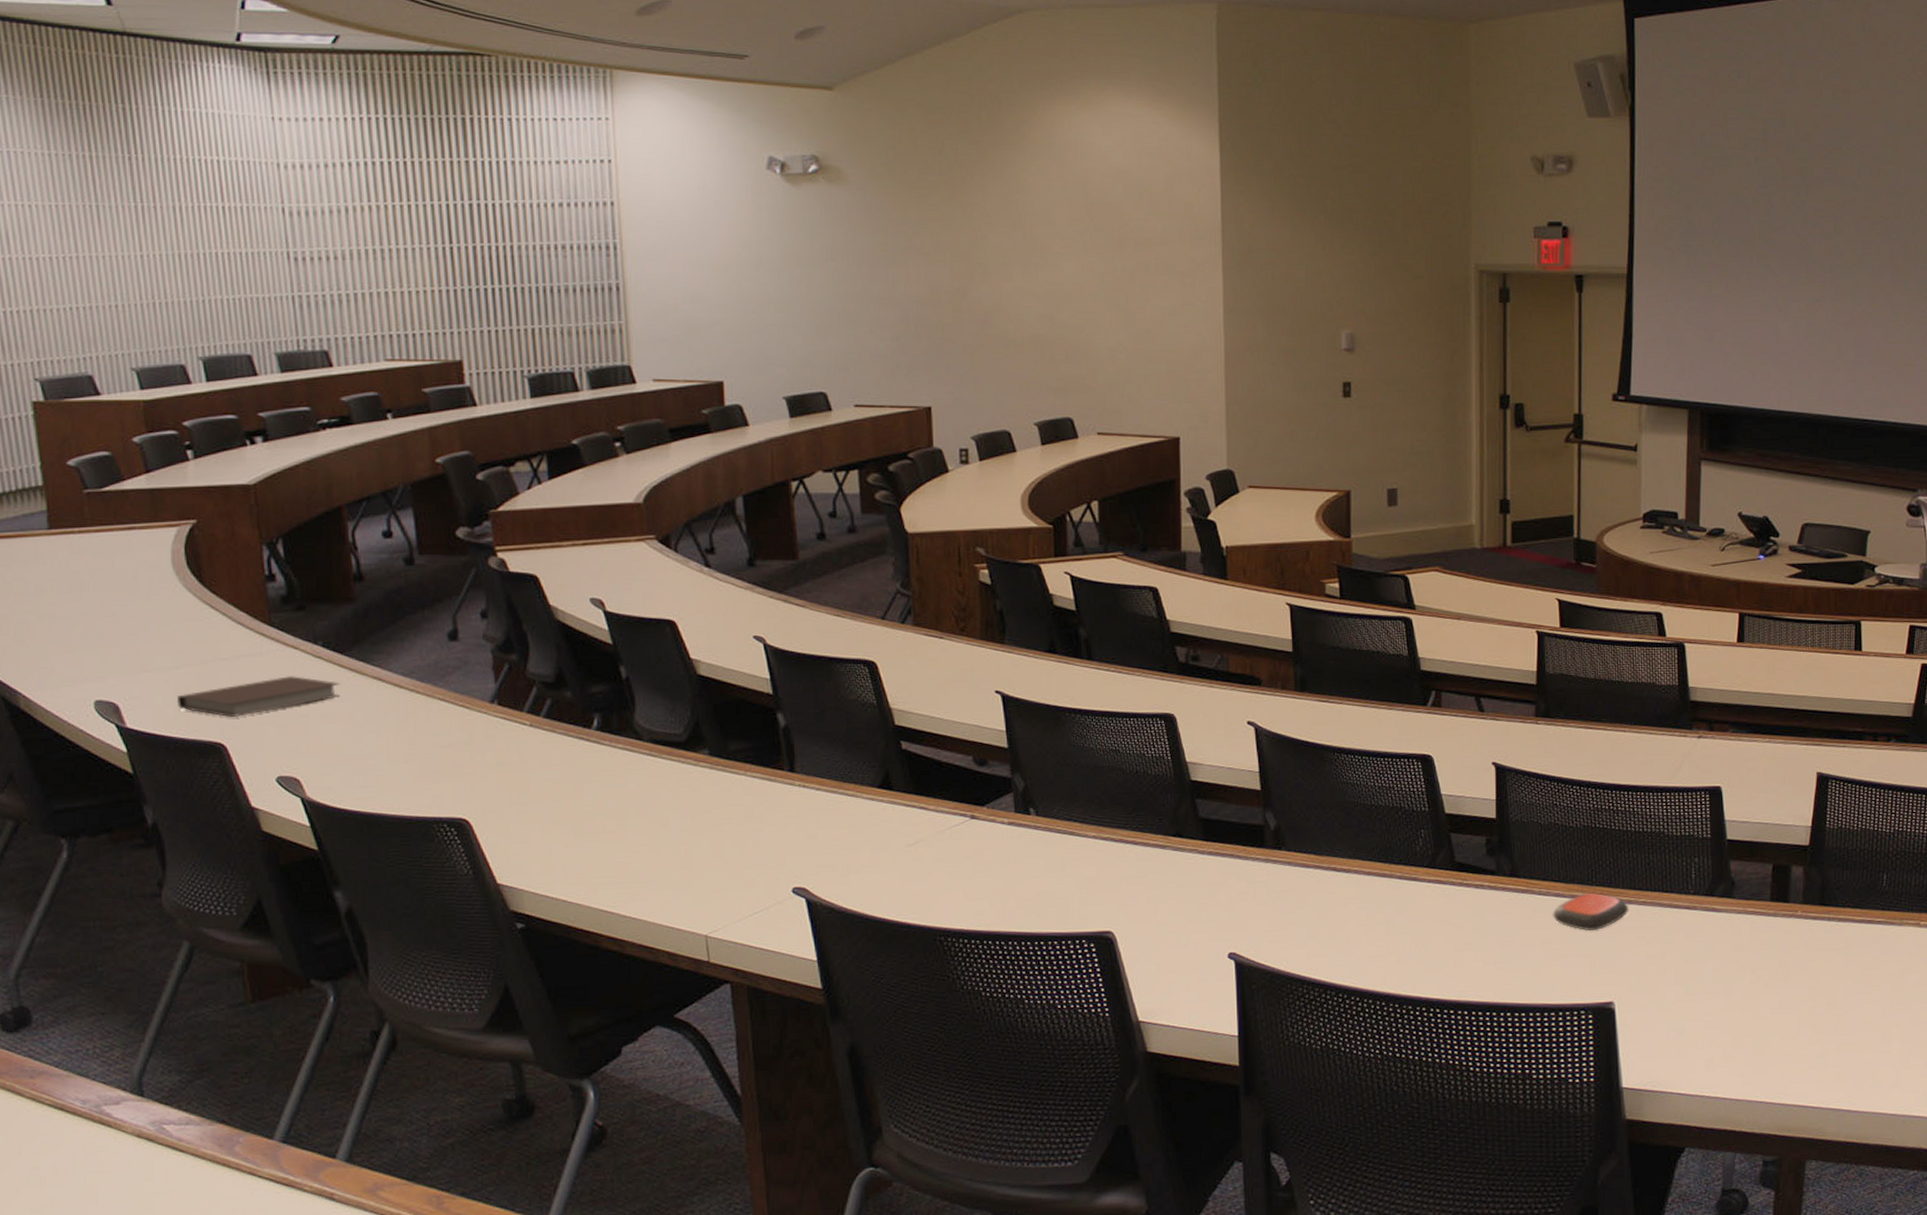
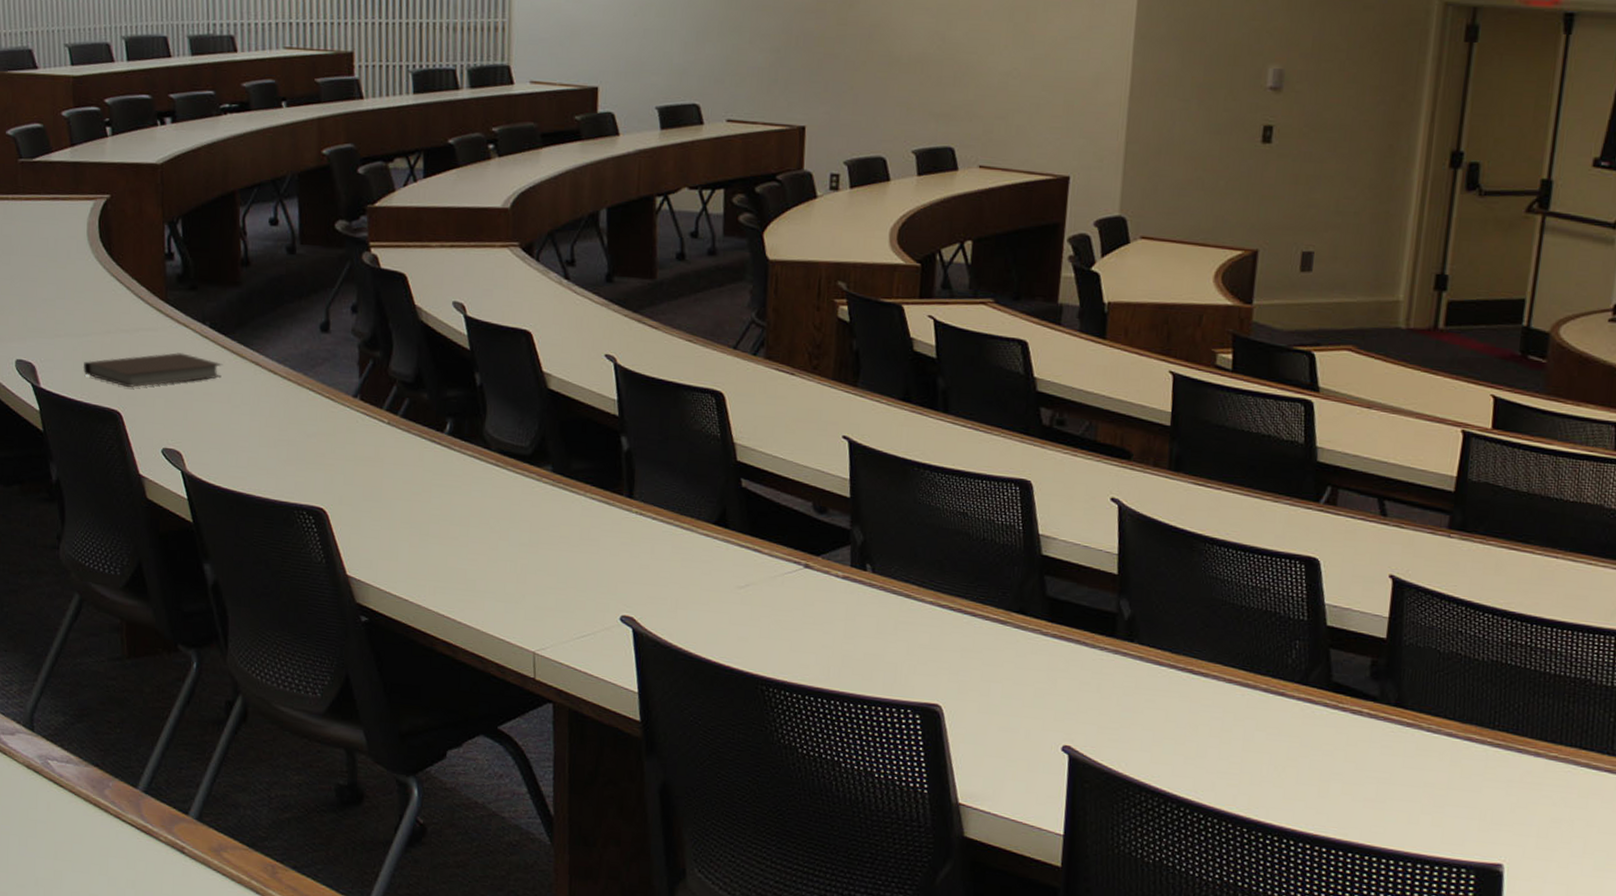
remote control: present [1553,892,1629,931] -> none [1441,736,1536,782]

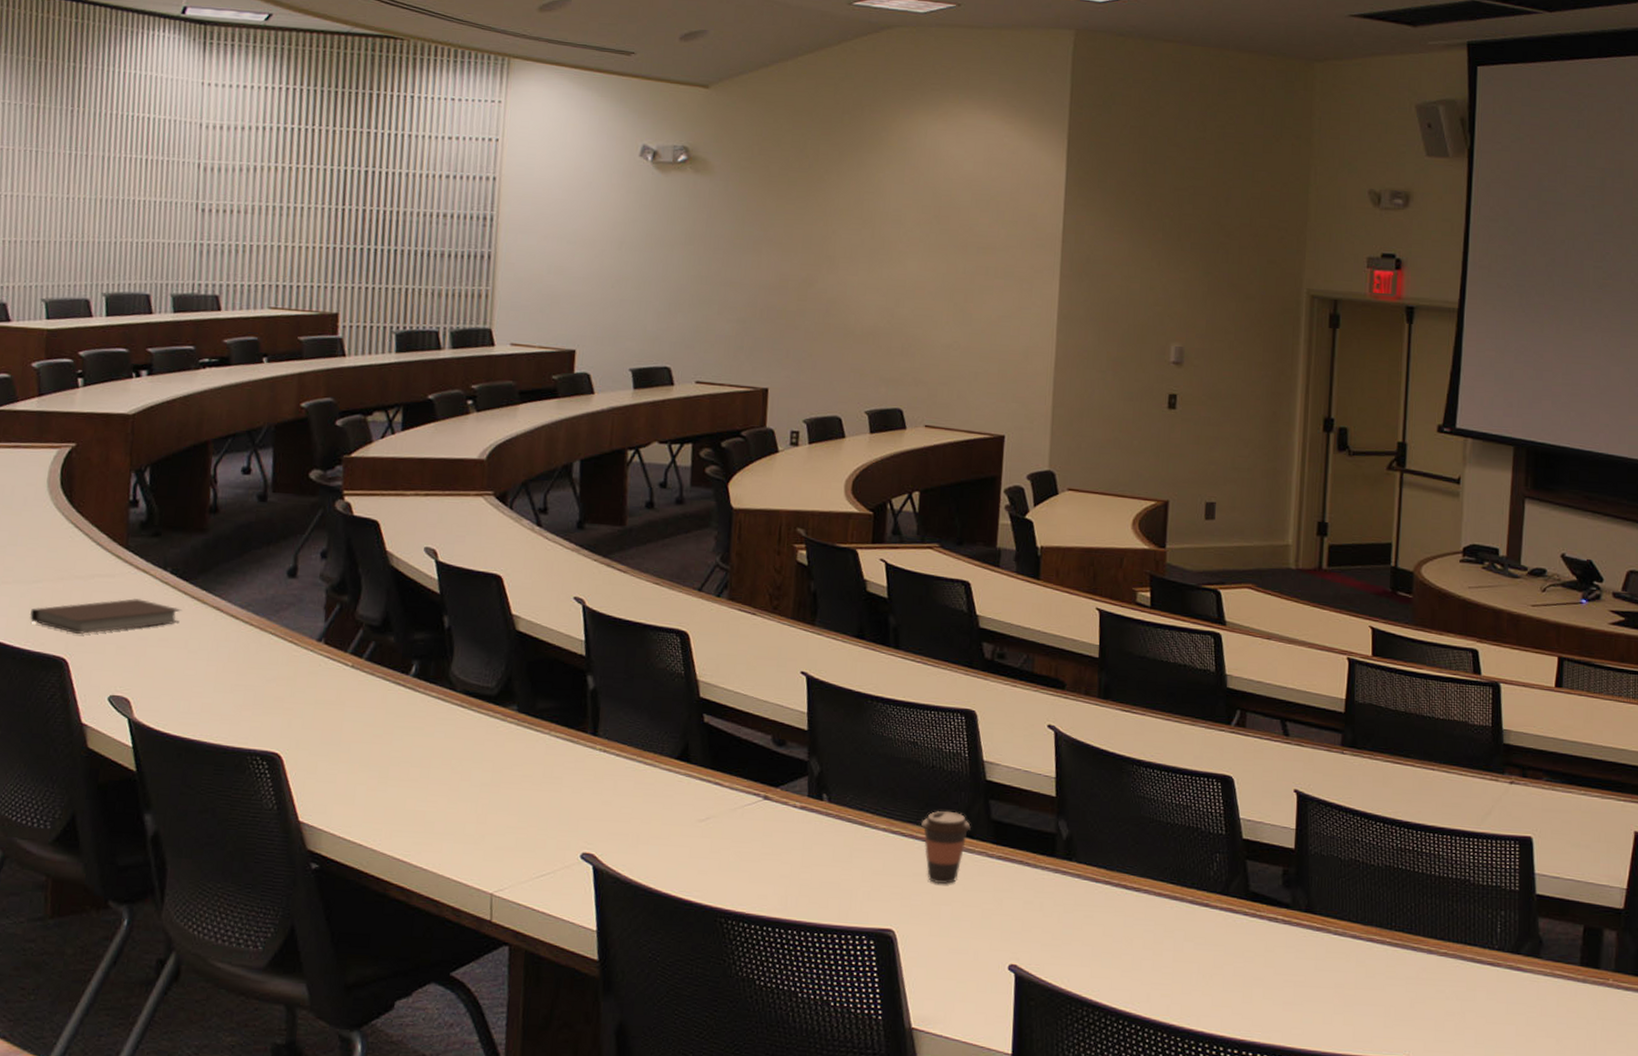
coffee cup: none [971,585,1024,661] -> present [921,811,971,884]

